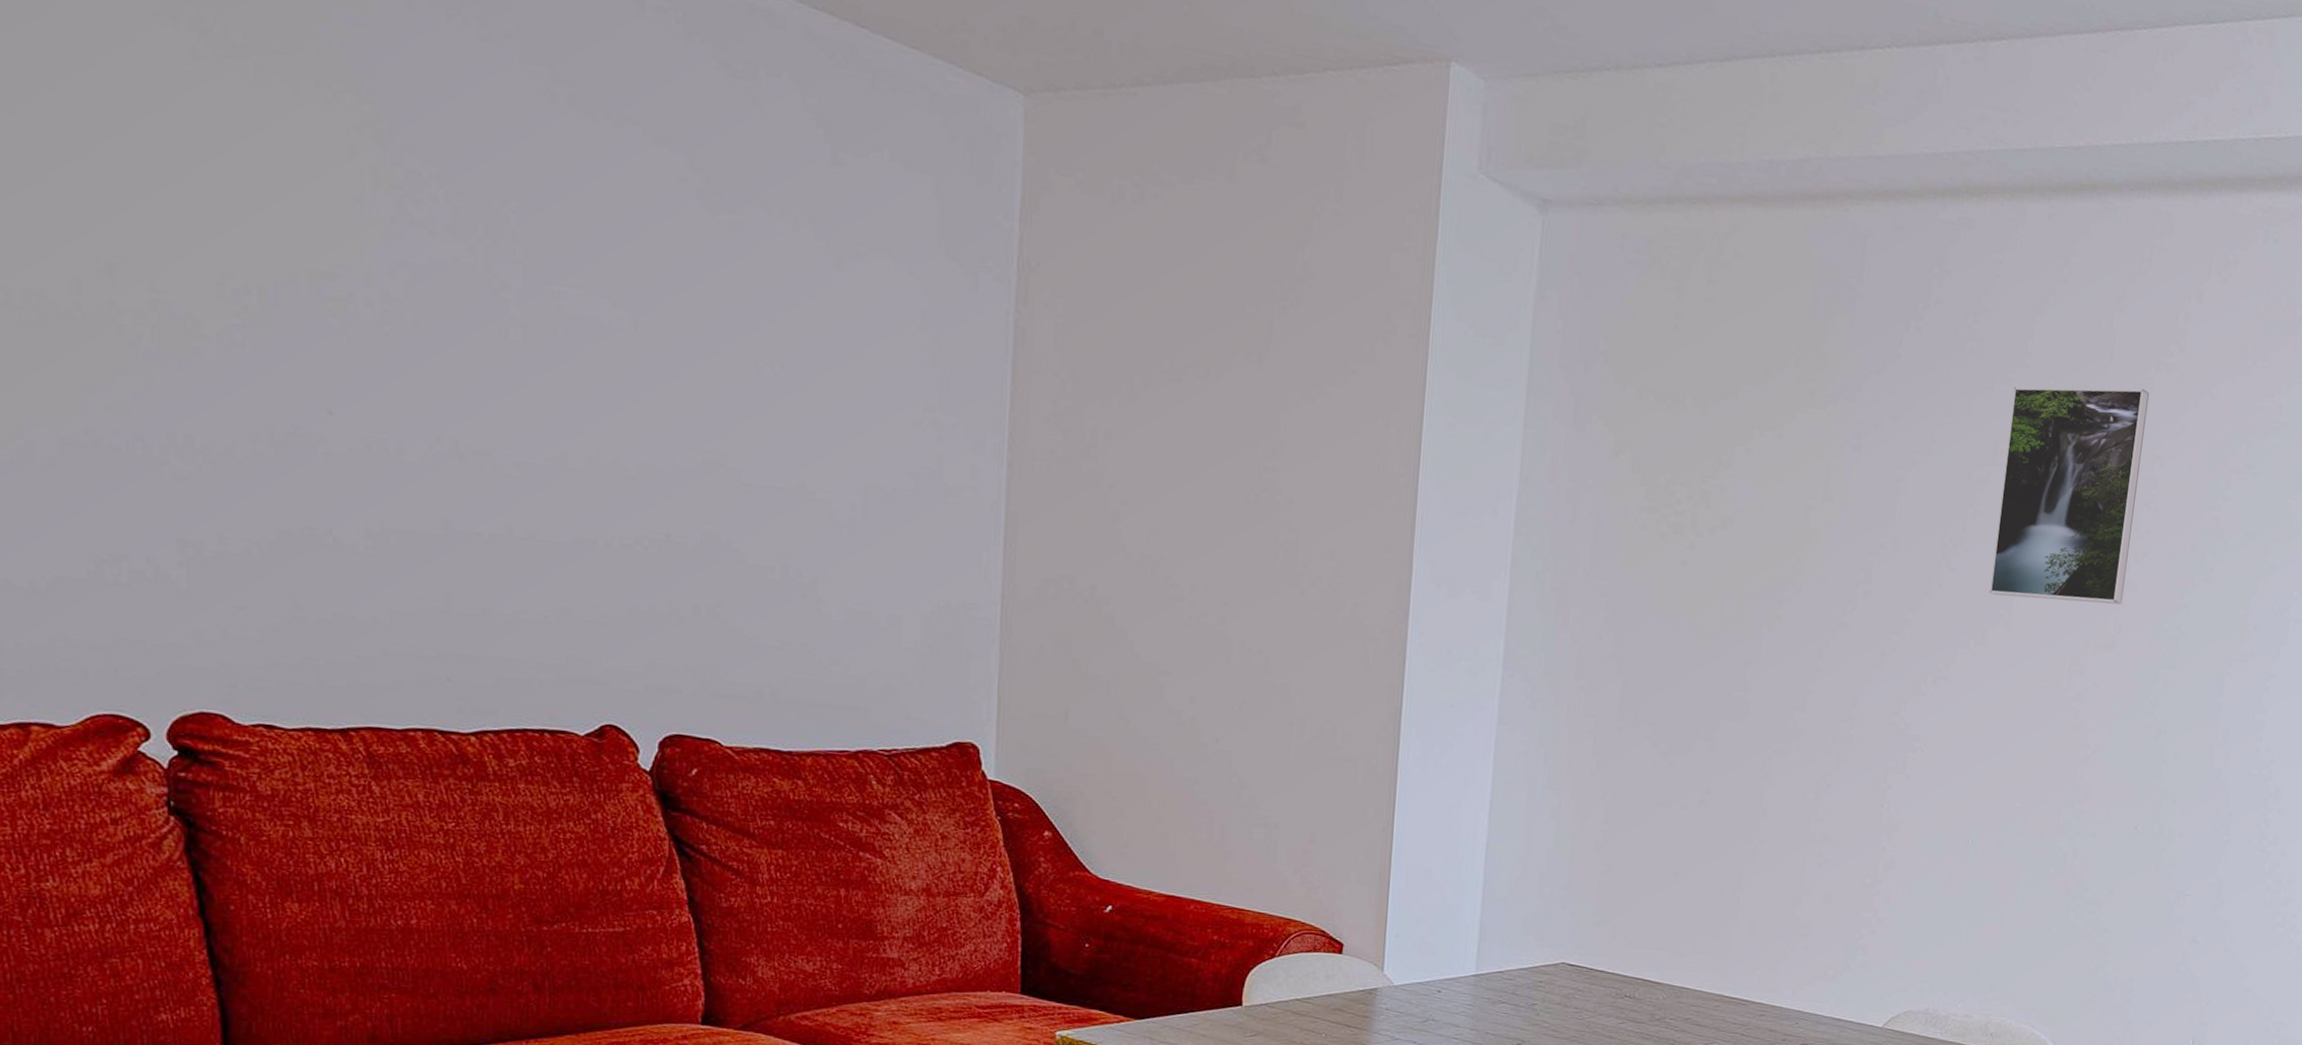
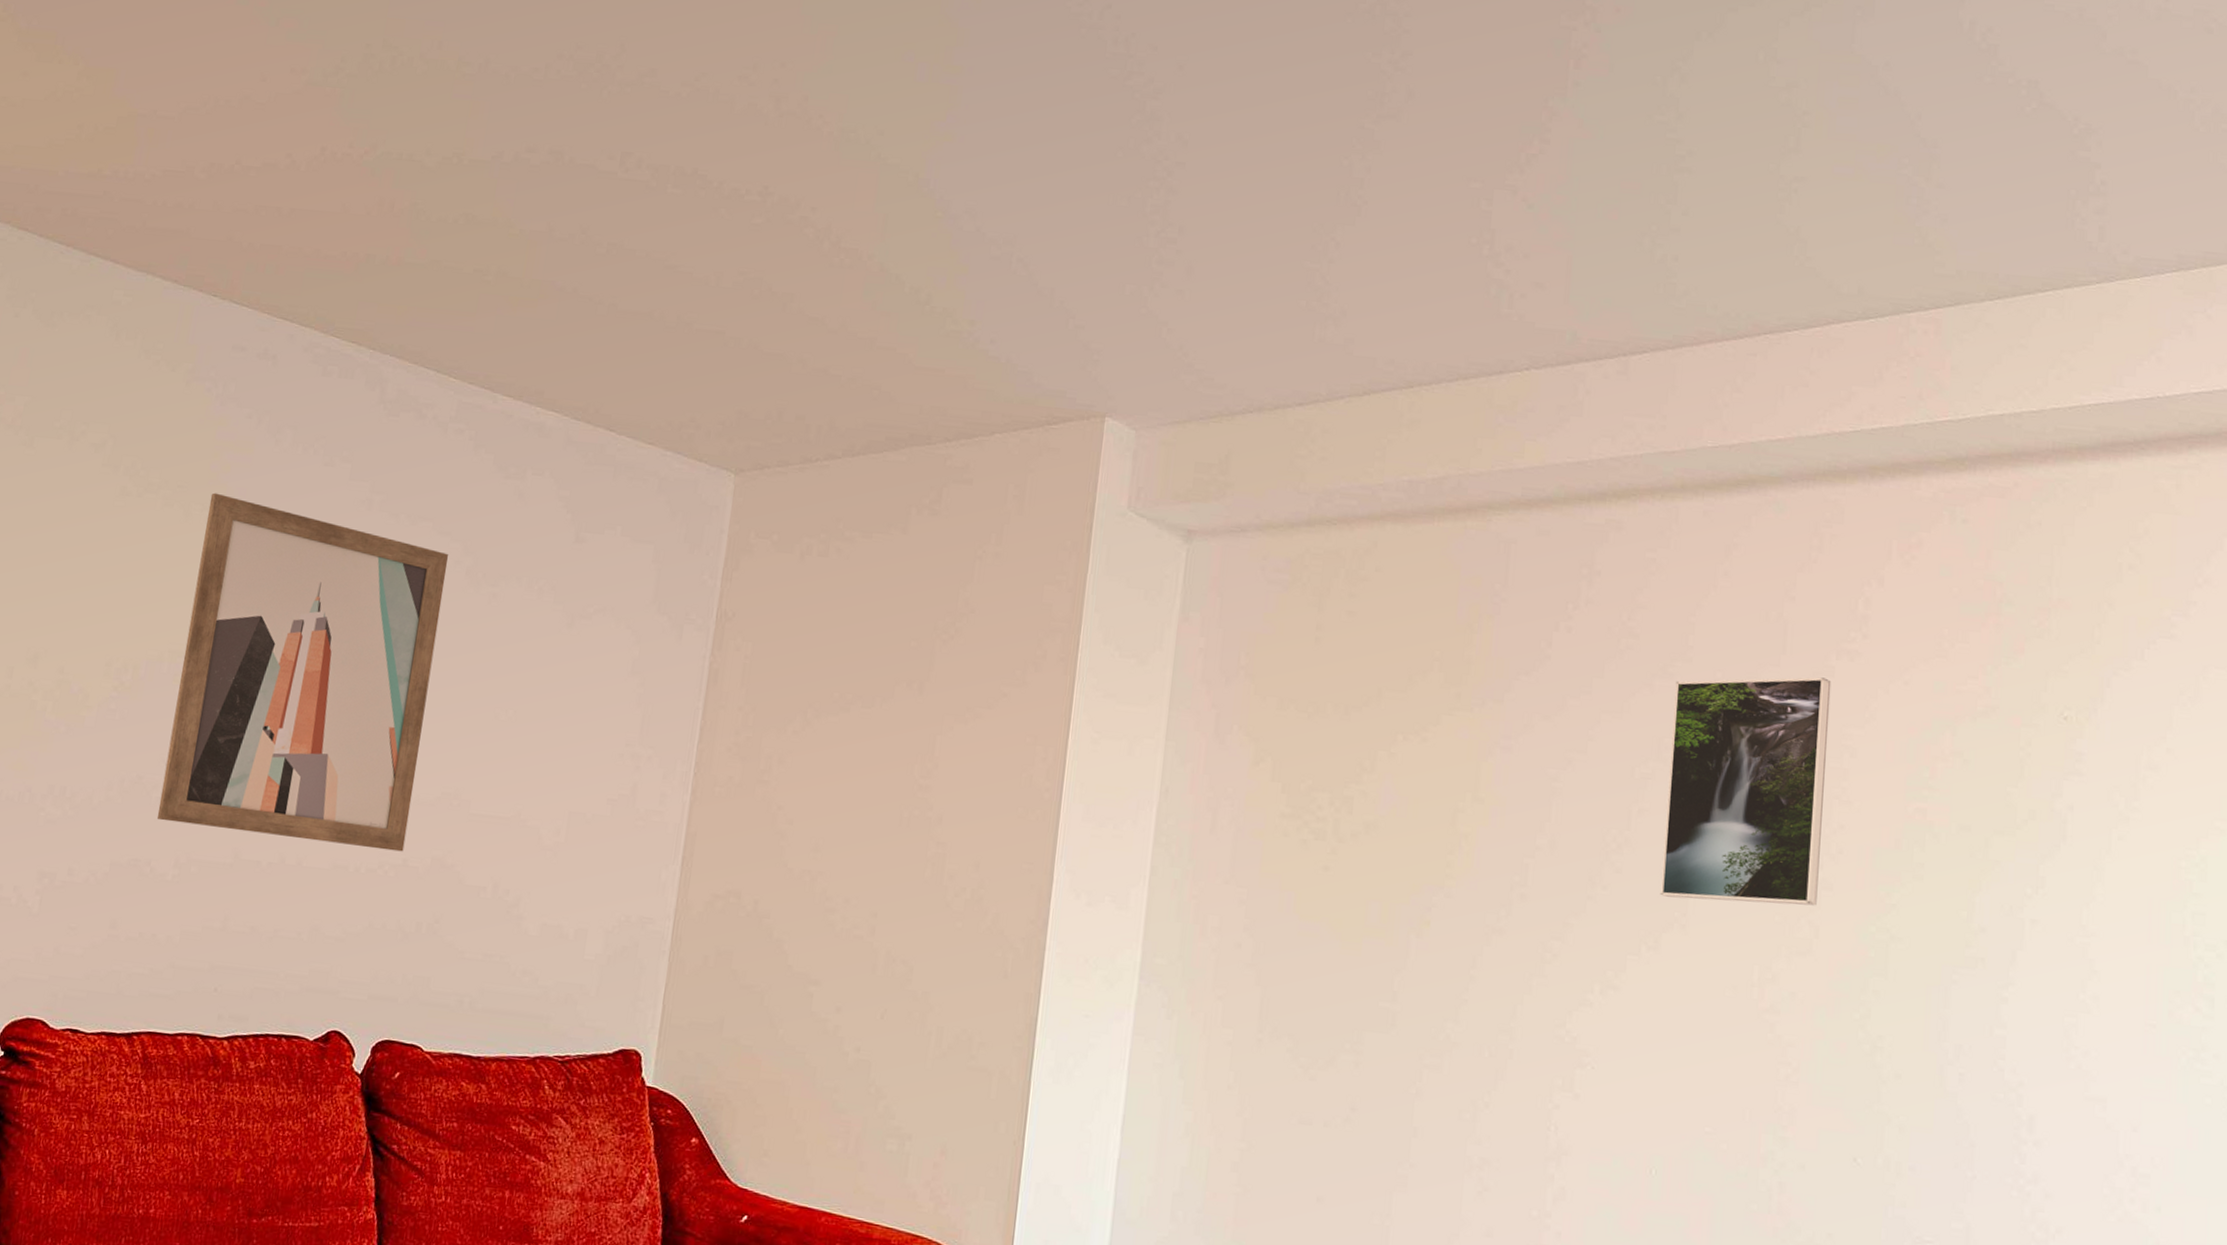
wall art: none [324,64,670,526] -> present [156,492,449,852]

